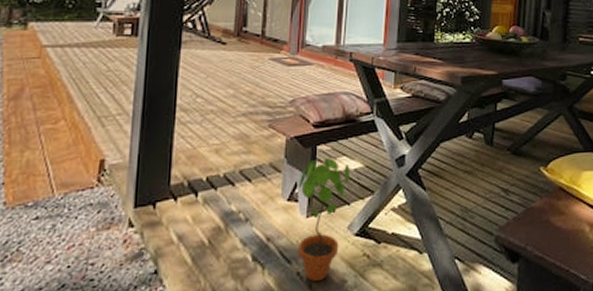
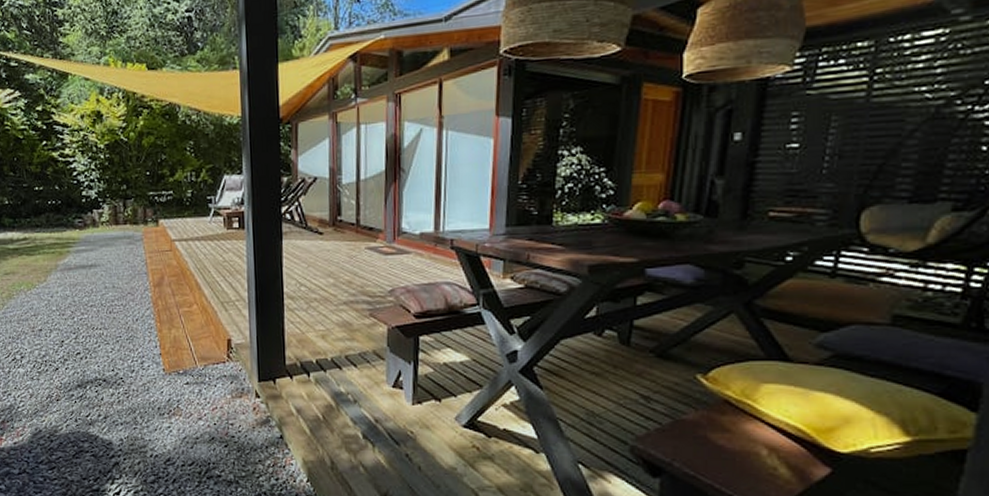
potted plant: present [298,158,350,282] -> none [402,349,455,465]

